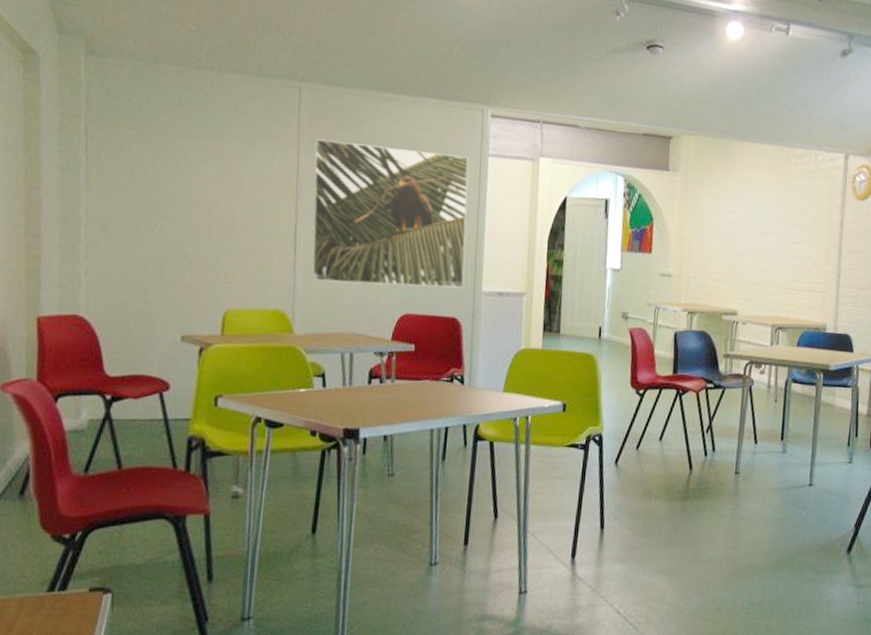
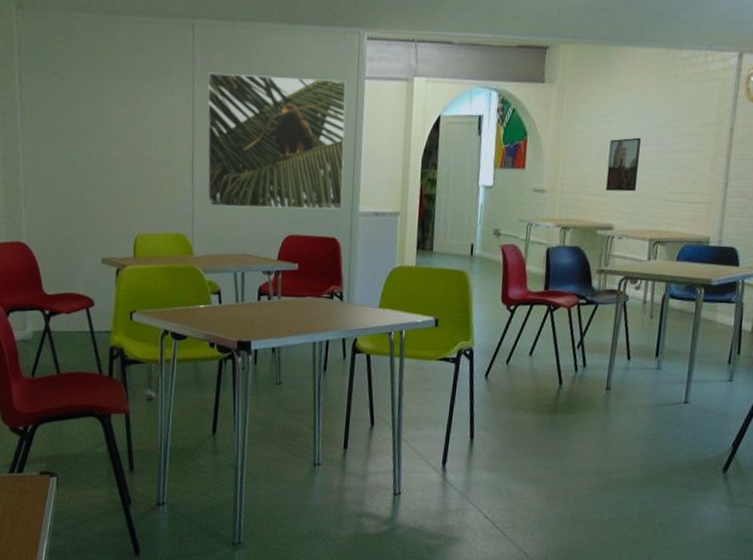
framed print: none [729,227,761,279] -> present [605,137,642,192]

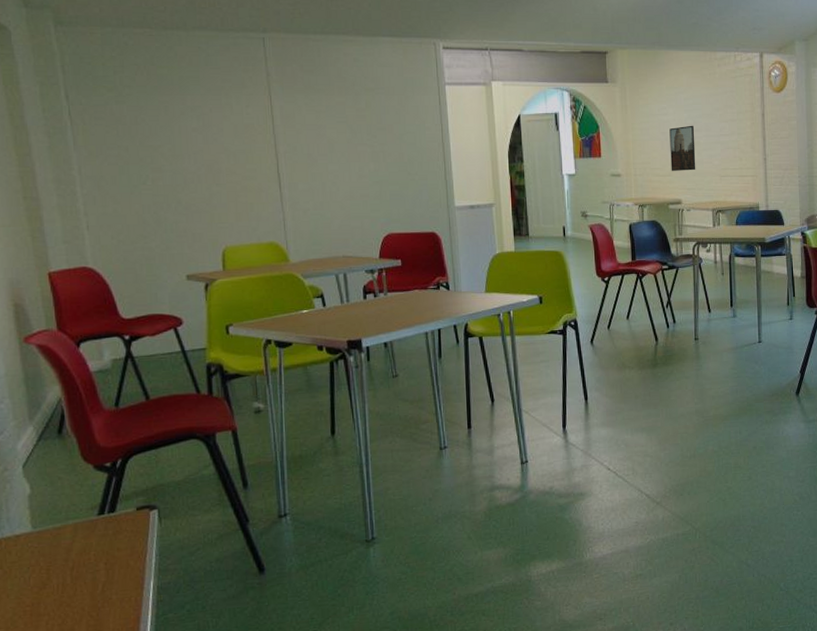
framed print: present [207,72,346,210] -> none [285,84,439,213]

